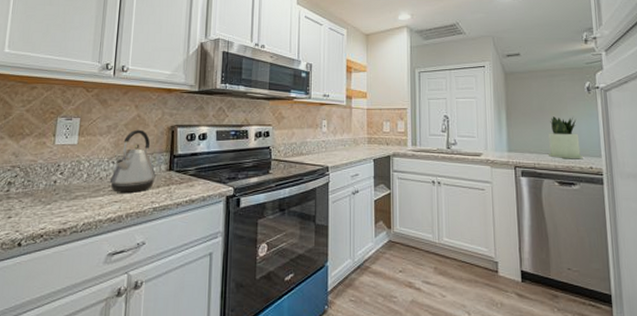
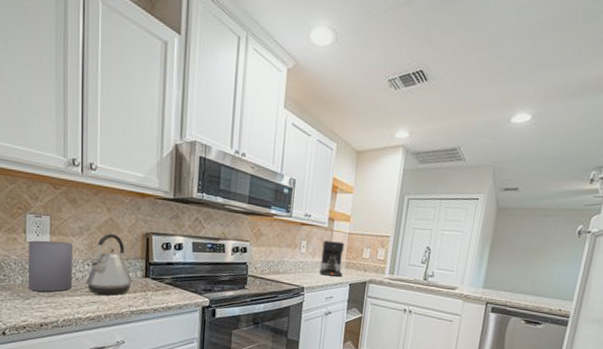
canister: none [50,142,99,196] -> present [28,240,72,293]
coffee maker: none [342,118,365,154] -> present [319,240,345,278]
planter: present [547,116,584,159] -> none [521,257,559,301]

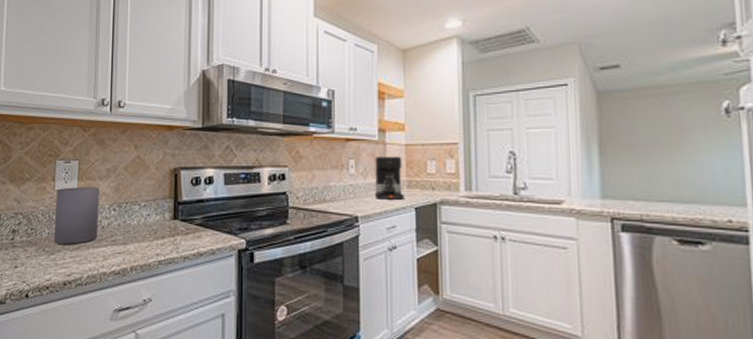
kettle: present [86,233,132,296] -> none [112,172,160,245]

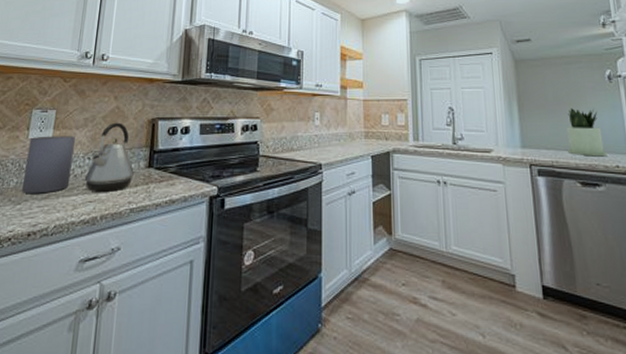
kettle: none [112,172,160,245] -> present [84,122,134,193]
coffee maker: present [374,156,404,201] -> none [336,110,362,150]
planter: none [661,150,719,209] -> present [567,108,609,157]

